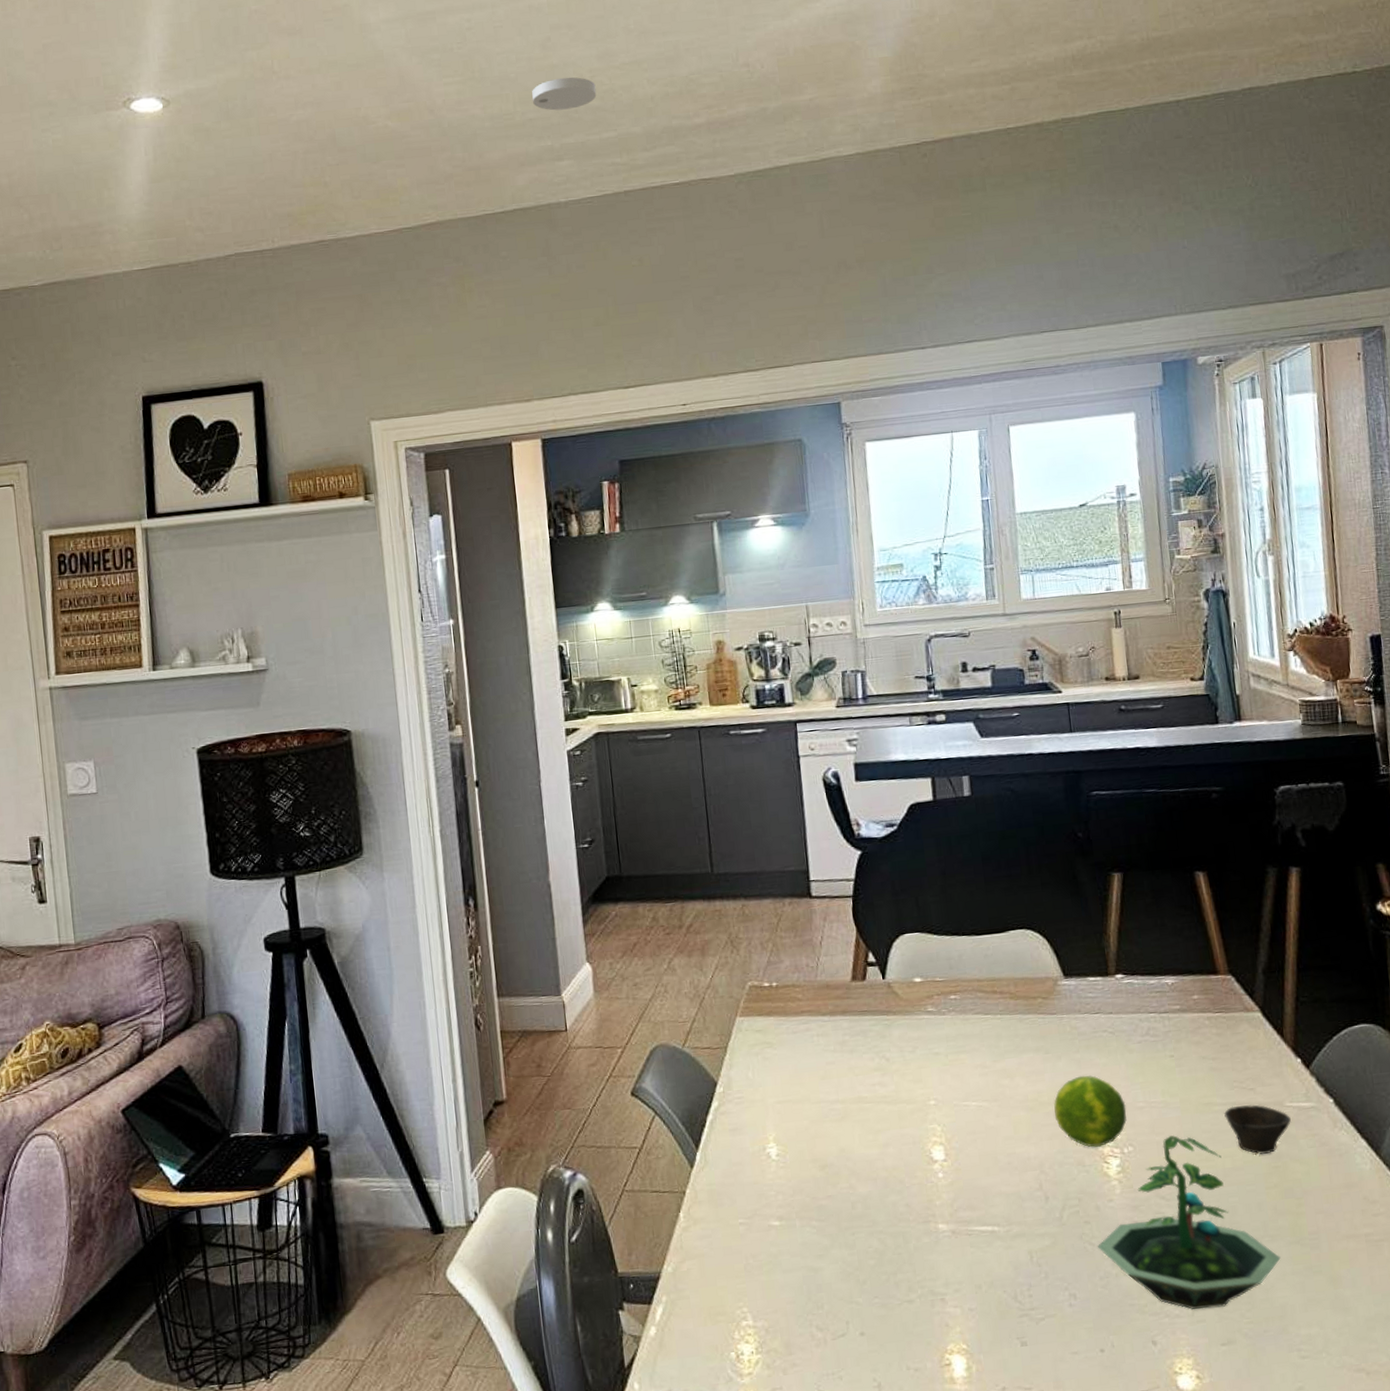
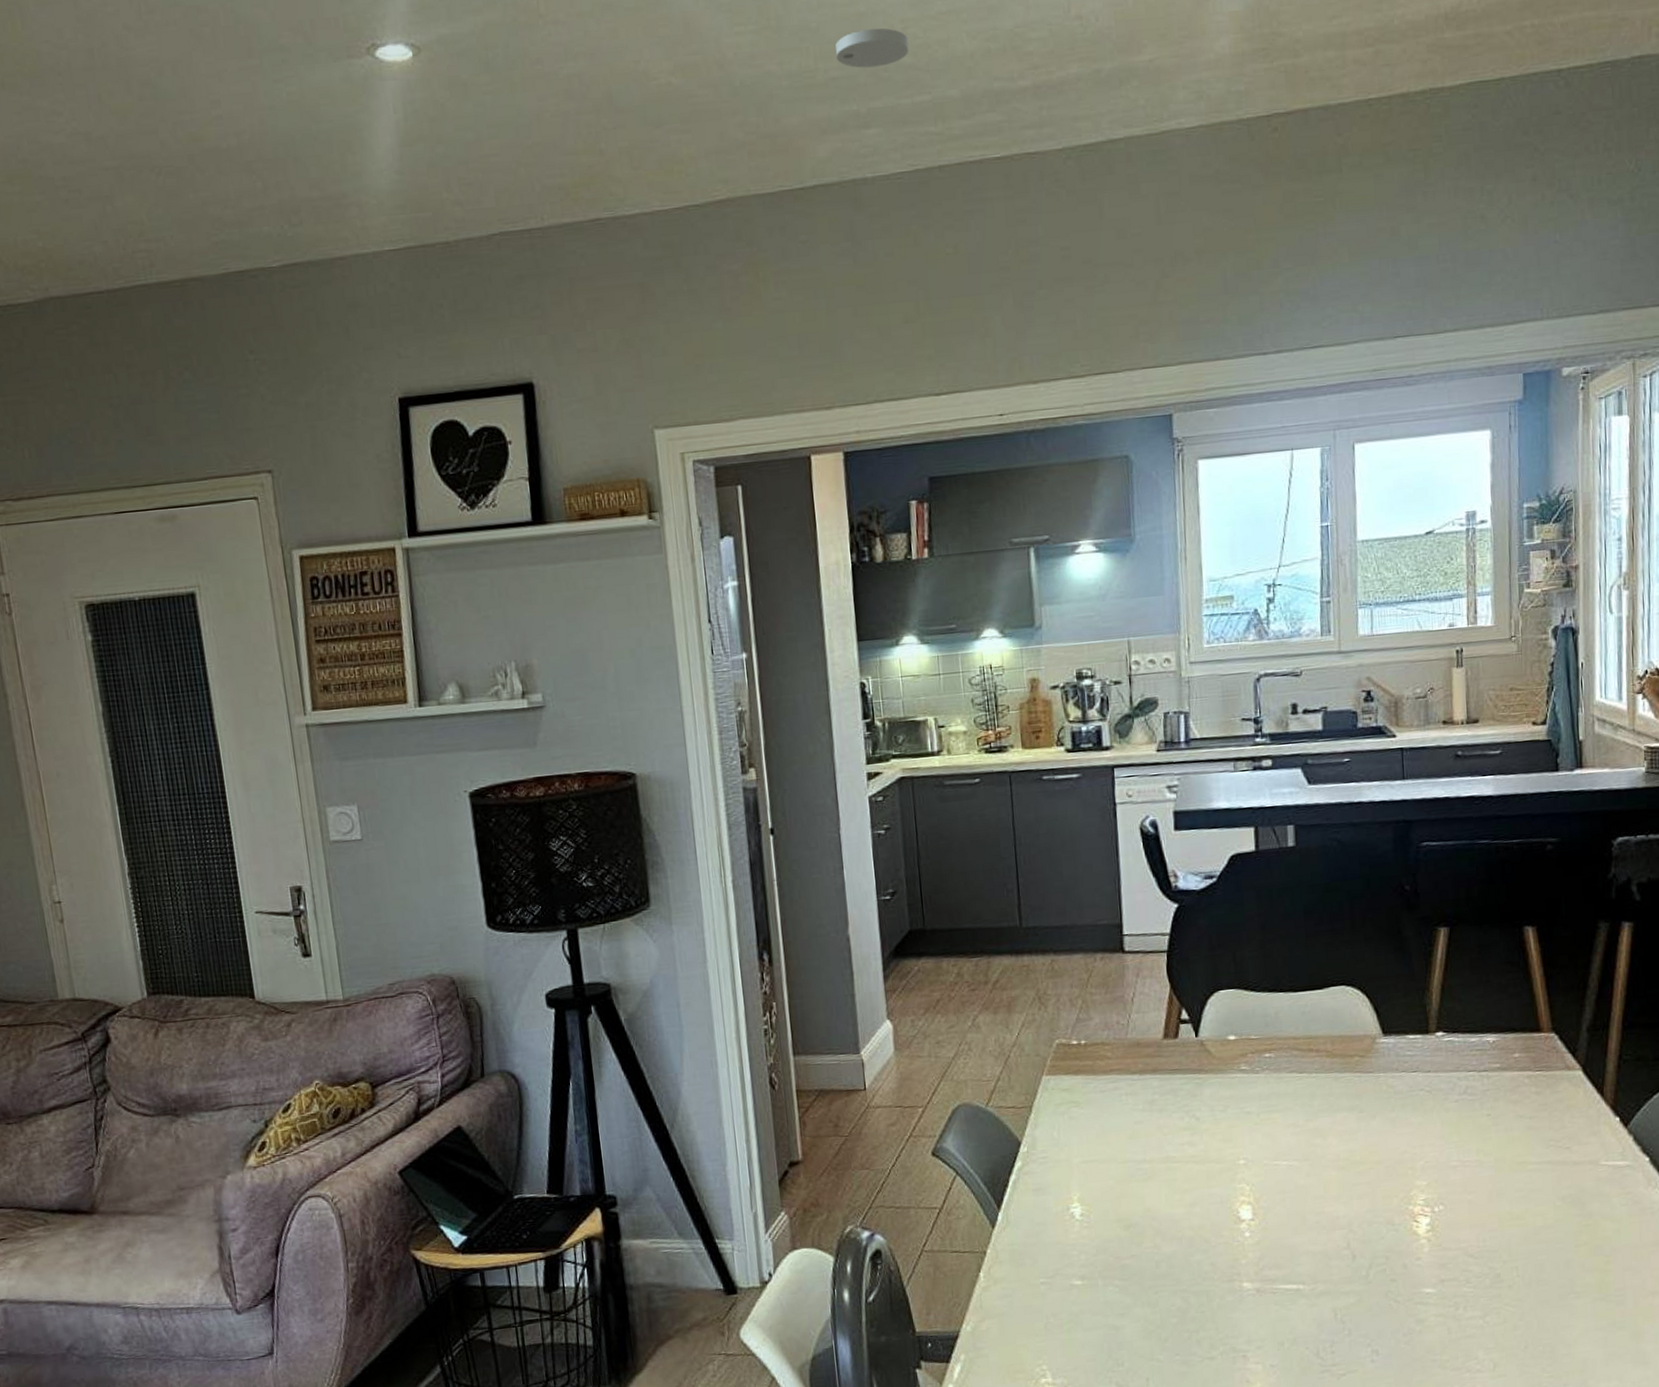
fruit: present [1053,1075,1127,1148] -> none [1365,1134,1440,1206]
terrarium: present [1098,1135,1281,1309] -> none [1403,1194,1585,1364]
cup: present [1223,1104,1291,1154] -> none [1537,1163,1605,1213]

